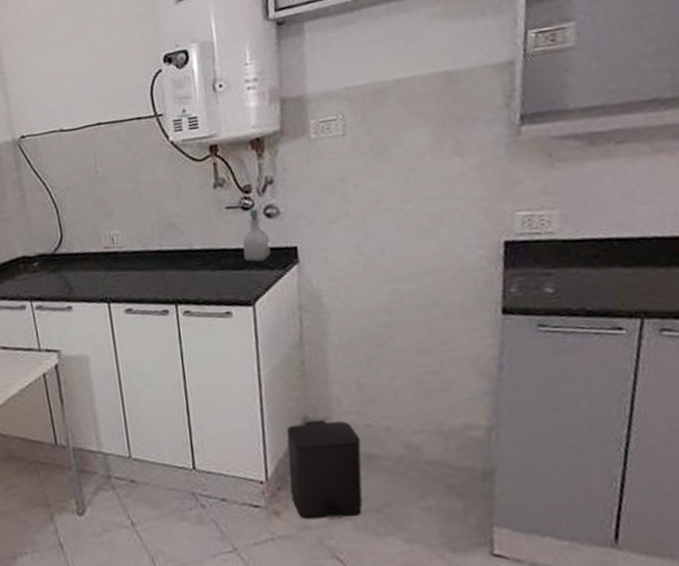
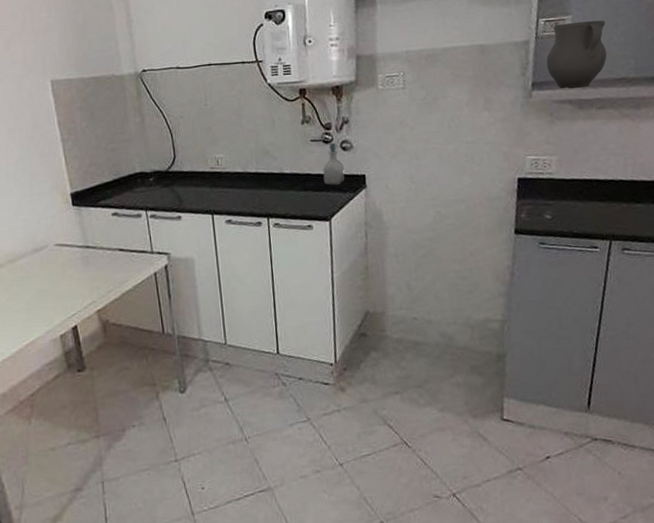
pedal bin: present [286,420,363,520] -> none [352,314,409,394]
ceramic jug: none [540,23,629,119] -> present [546,20,607,88]

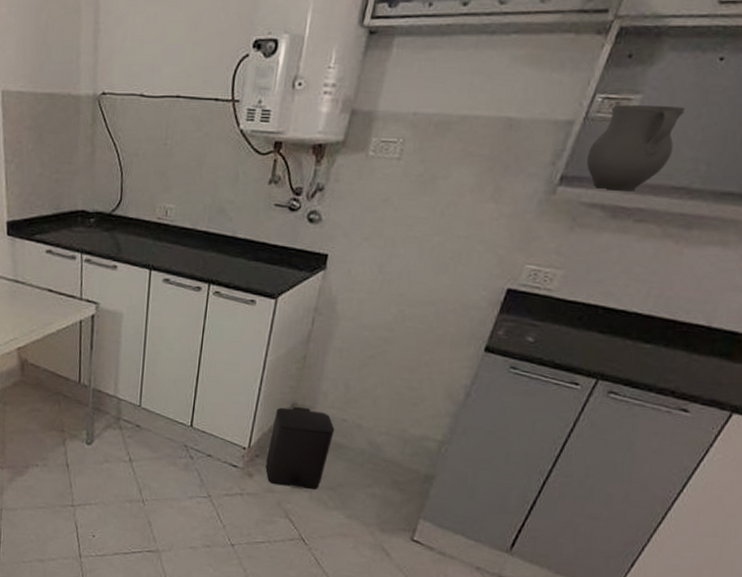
soap bottle: present [323,142,345,186] -> none [279,211,306,262]
pedal bin: none [352,314,409,394] -> present [265,406,335,489]

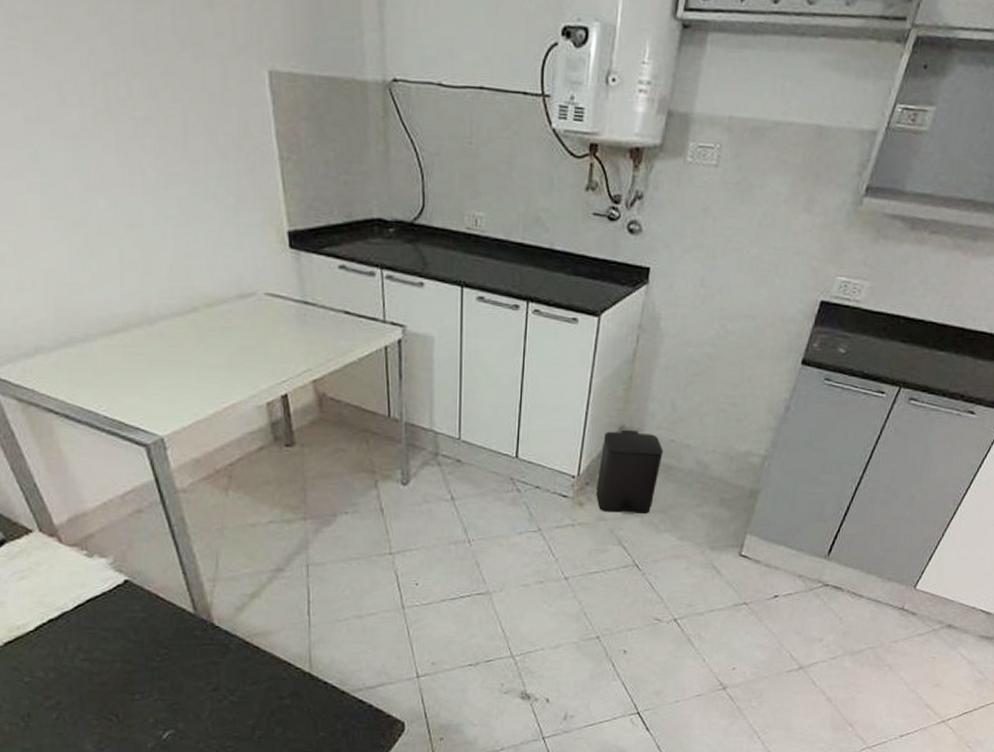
ceramic jug: present [586,105,685,191] -> none [888,116,972,203]

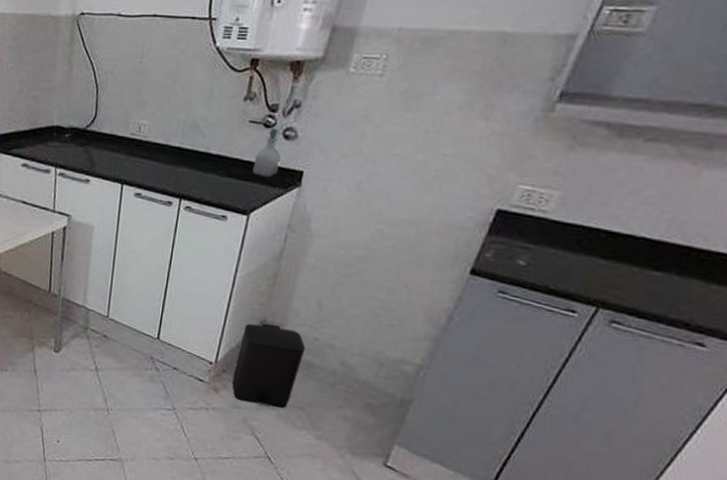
soap bottle: none [600,221,627,276] -> present [253,128,280,178]

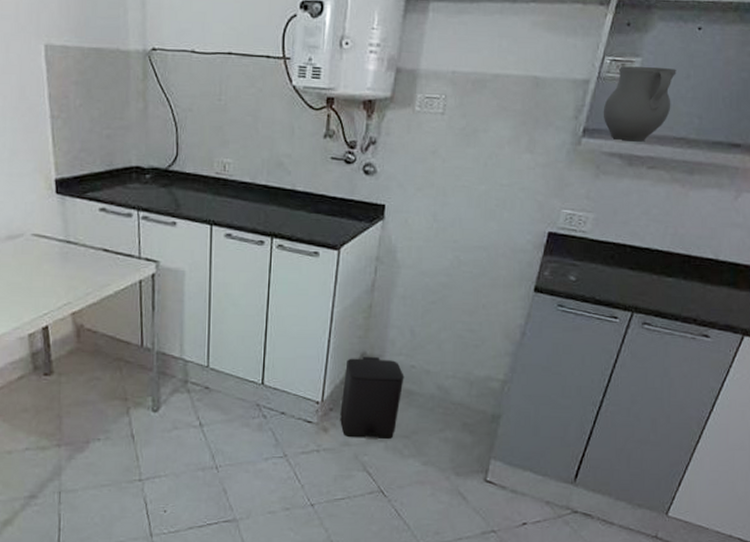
soap bottle: present [253,128,280,178] -> none [339,164,363,213]
ceramic jug: none [590,17,708,109] -> present [603,66,676,142]

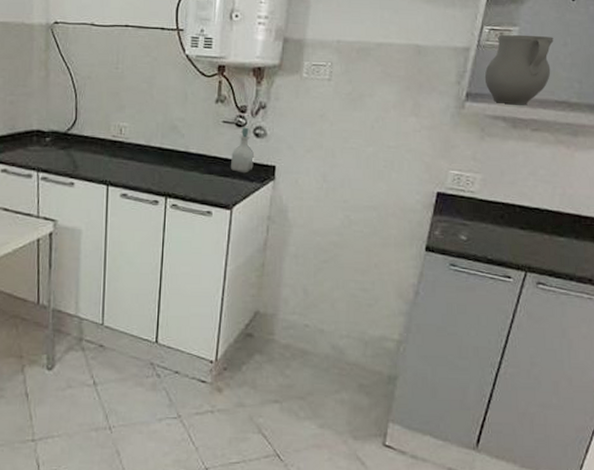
soap bottle: none [339,164,363,213] -> present [231,127,254,174]
pedal bin: present [340,356,404,440] -> none [234,314,298,401]

